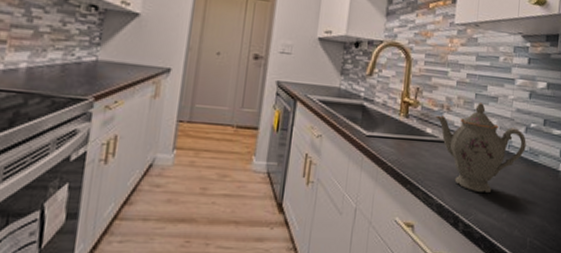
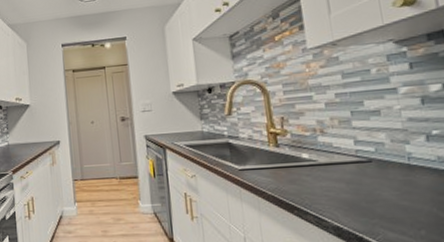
teapot: present [436,103,527,192] -> none [309,119,433,210]

